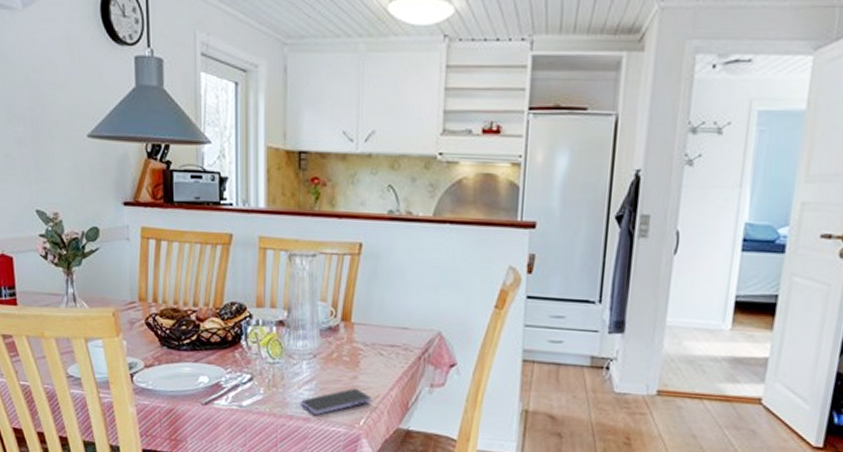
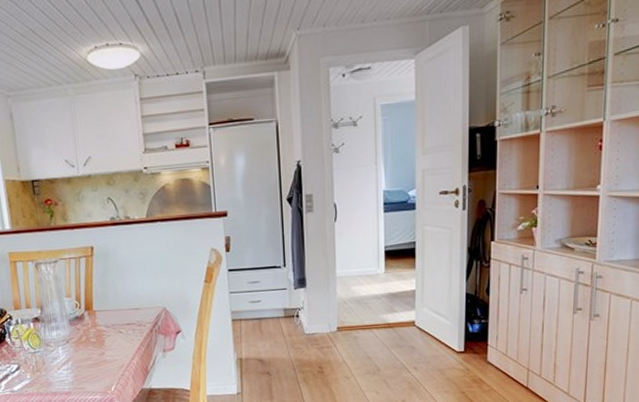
smartphone: present [300,388,371,416] -> none [60,362,118,389]

